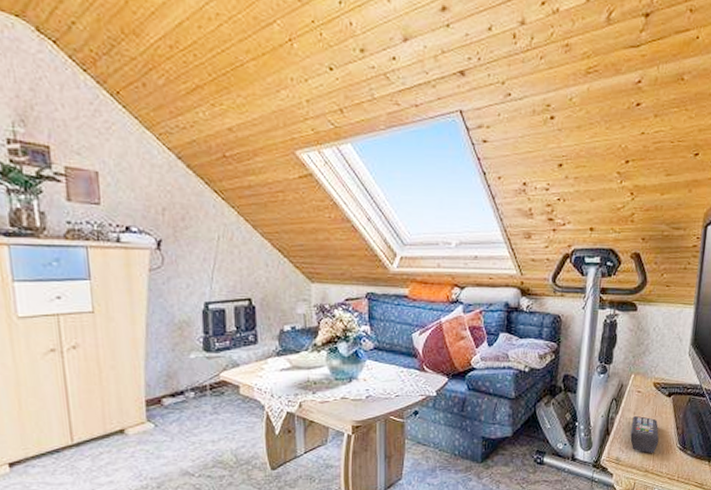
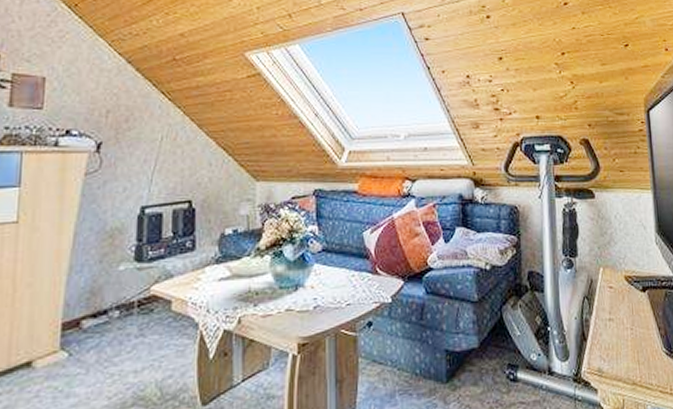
remote control: present [630,416,659,453] -> none [608,316,642,361]

